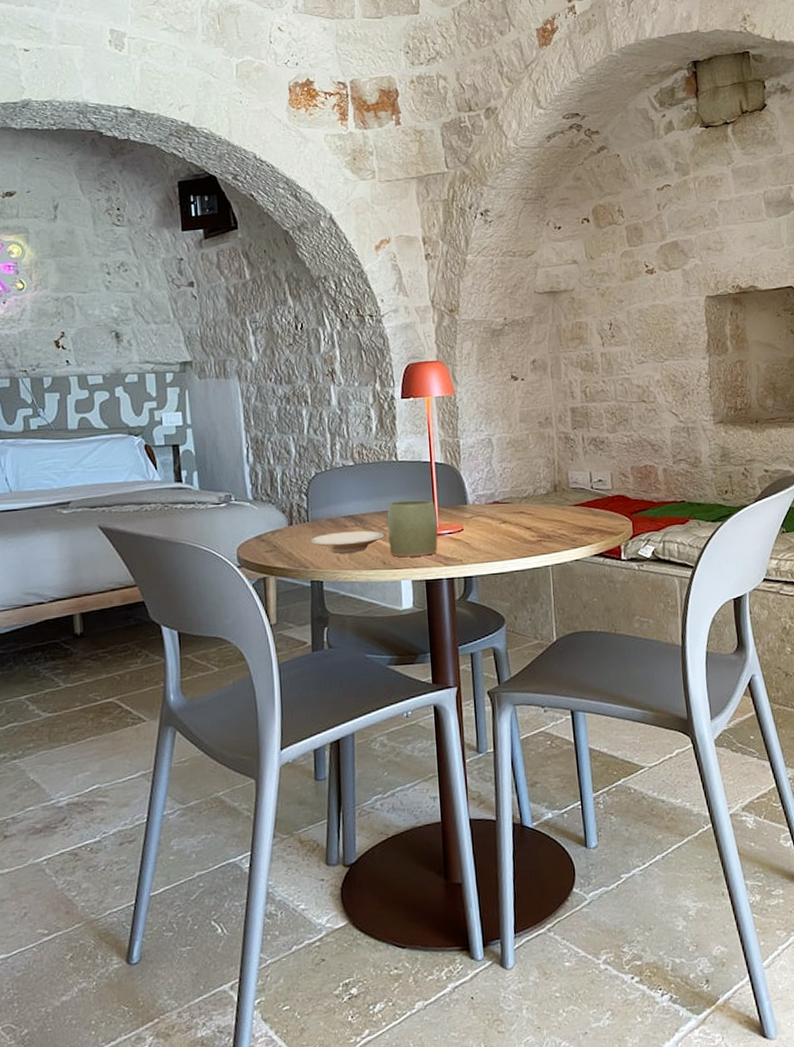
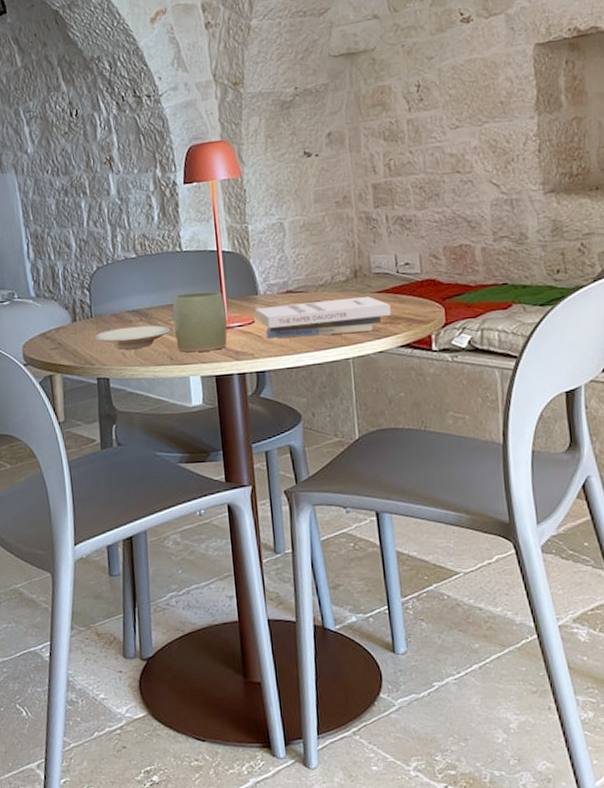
books: none [464,509,586,546] -> present [255,296,391,339]

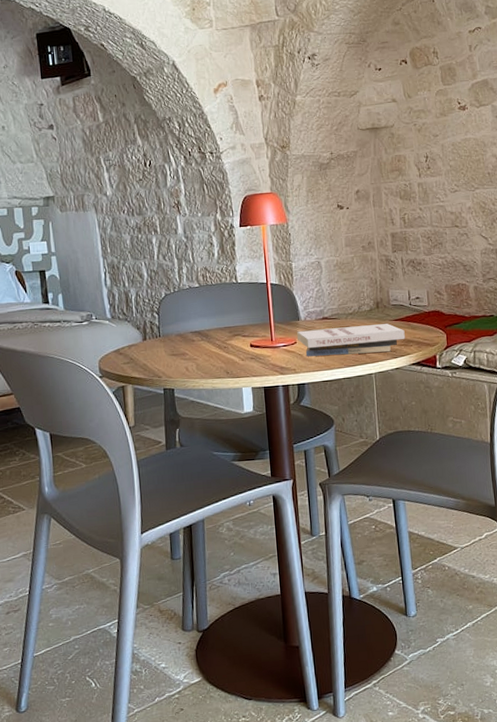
saucer: present [94,325,171,350] -> none [162,344,227,365]
mug: present [172,291,228,353] -> none [228,316,274,368]

